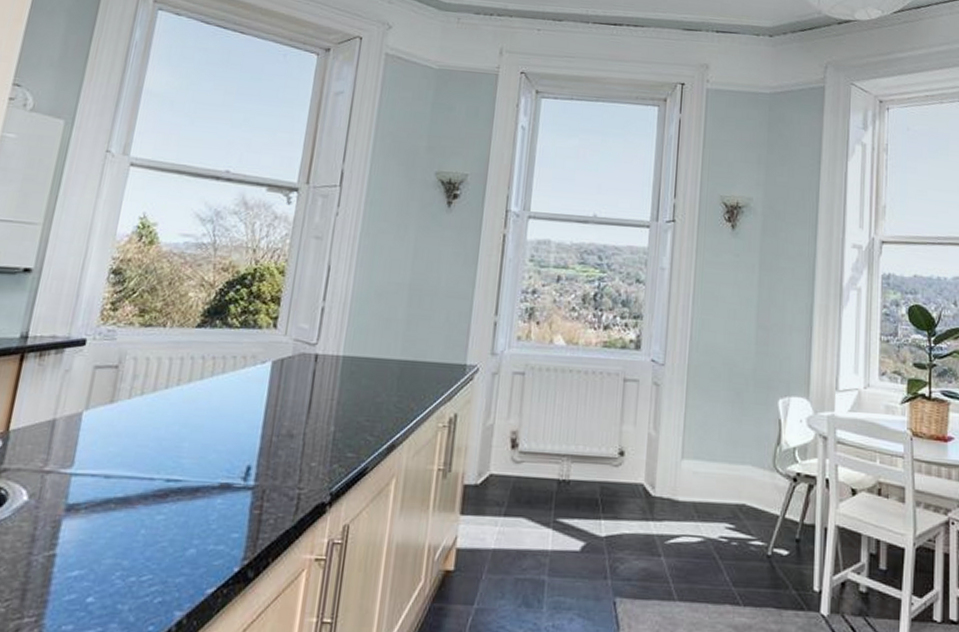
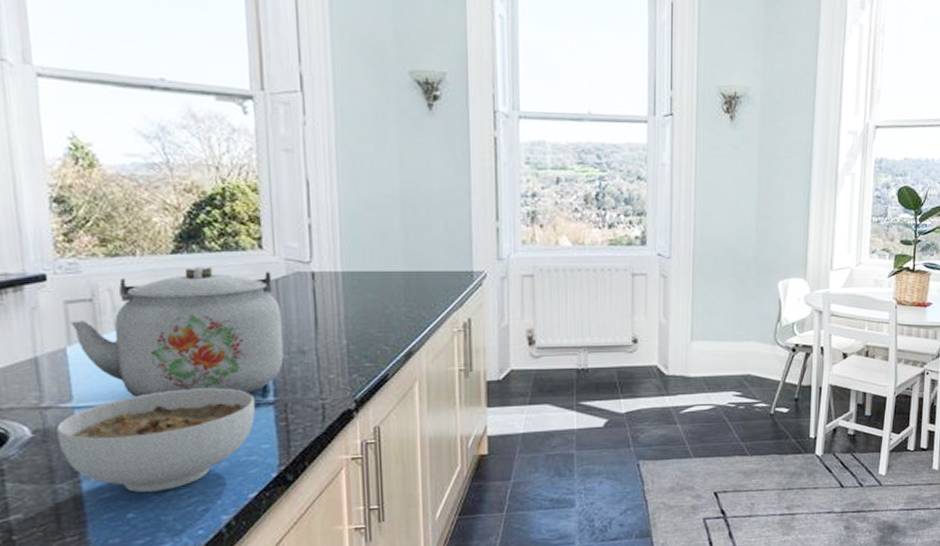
bowl: none [47,464,237,575] -> present [56,388,256,492]
kettle: none [93,340,280,475] -> present [70,266,284,397]

